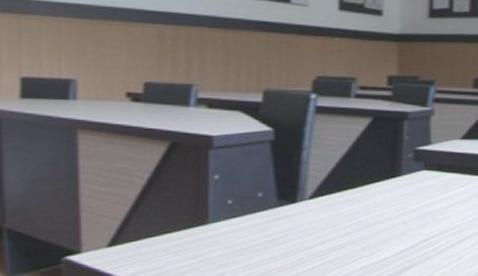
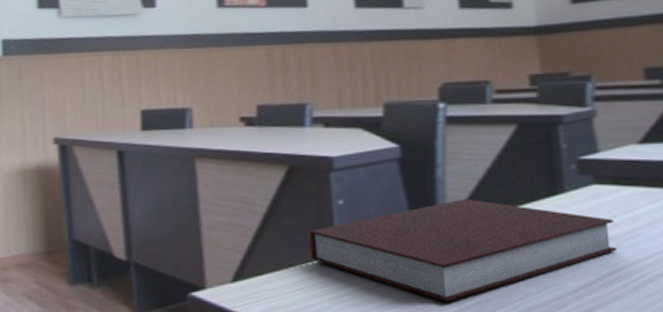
notebook: none [184,177,434,264] -> present [309,198,618,303]

